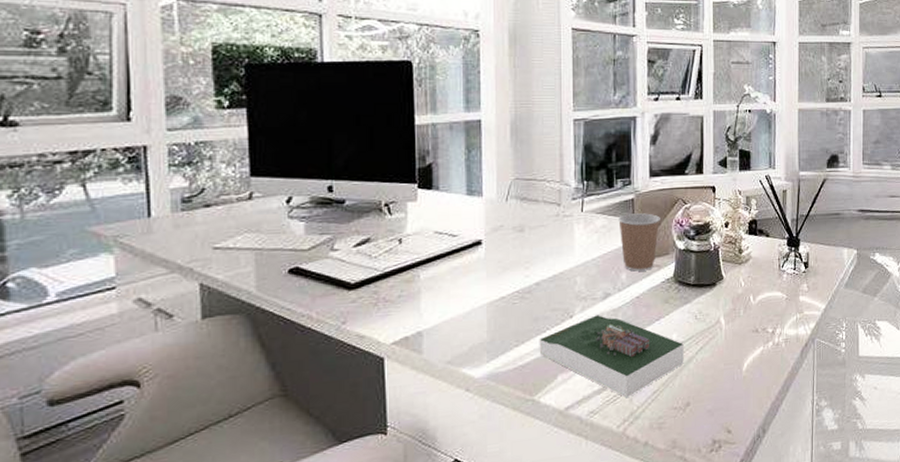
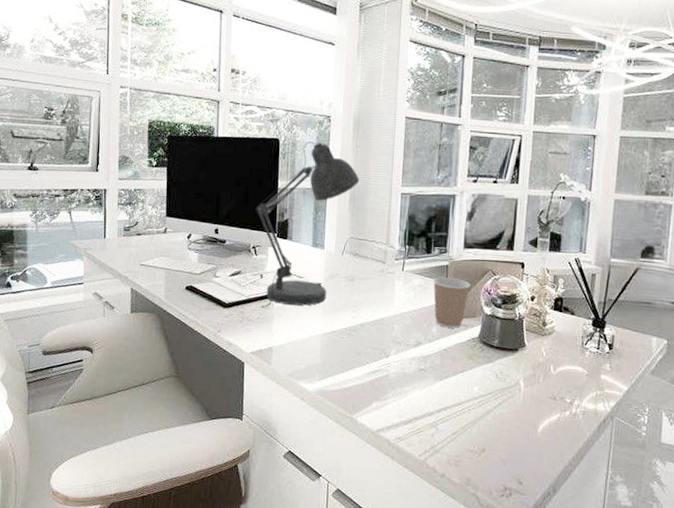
desk lamp: none [385,63,522,282] -> present [255,142,360,308]
book: present [539,315,684,399] -> none [359,359,484,434]

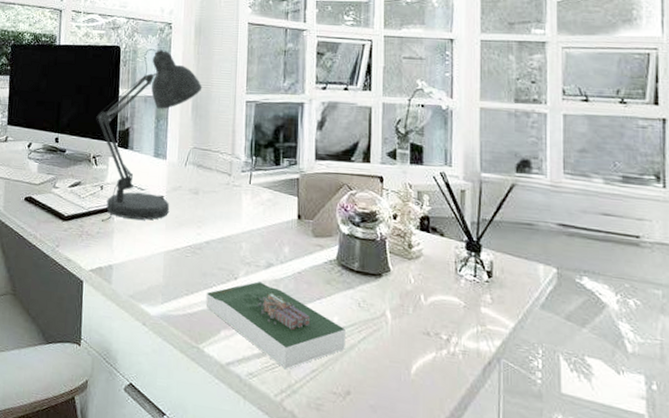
book: none [359,359,484,434] -> present [205,282,346,370]
coffee cup: present [433,277,471,328] -> none [283,191,325,249]

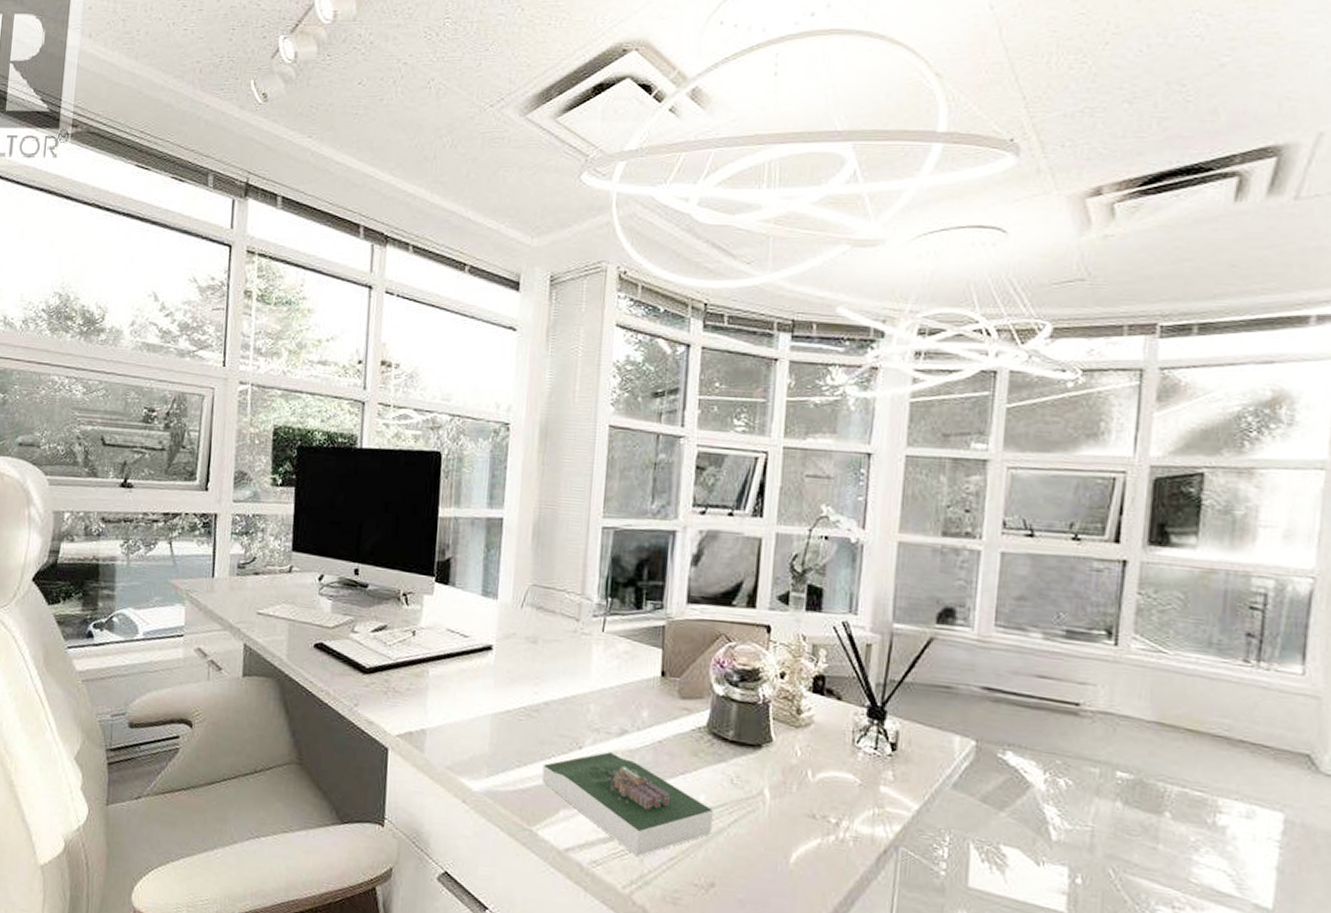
desk lamp: present [96,49,203,222] -> none [408,456,547,676]

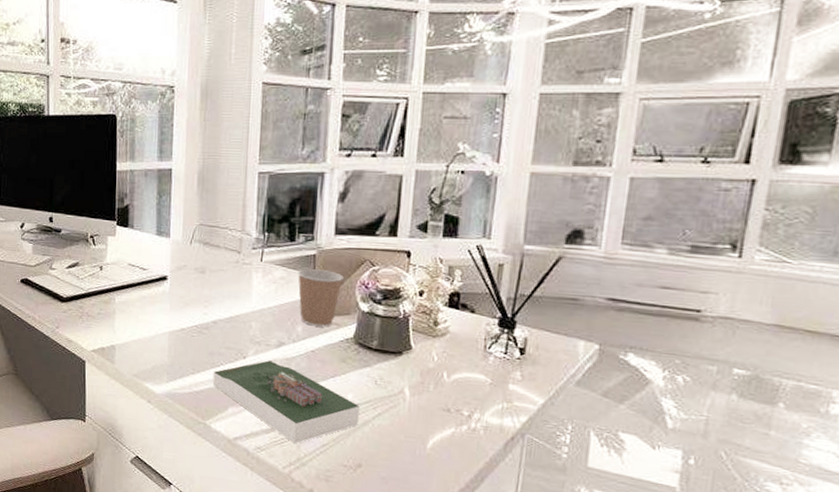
coffee cup: none [644,642,696,713] -> present [298,269,344,327]

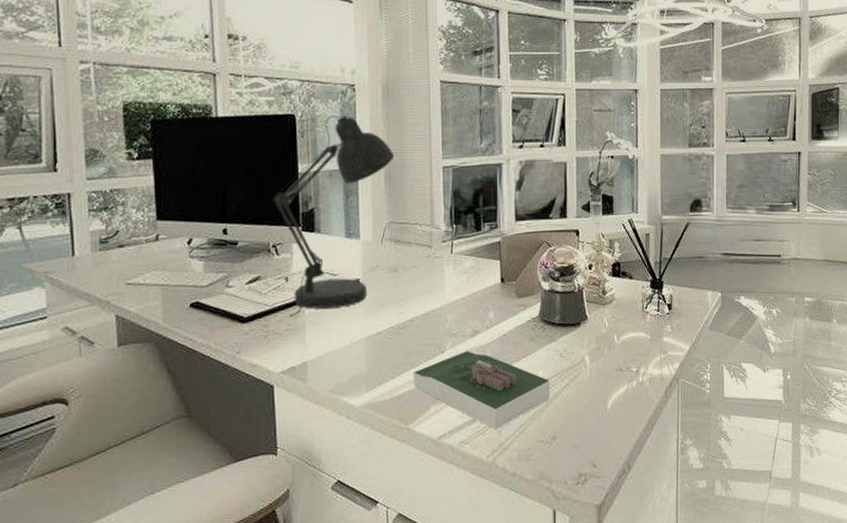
desk lamp: none [92,117,210,303] -> present [272,116,395,317]
coffee cup: present [298,269,344,327] -> none [486,255,526,310]

